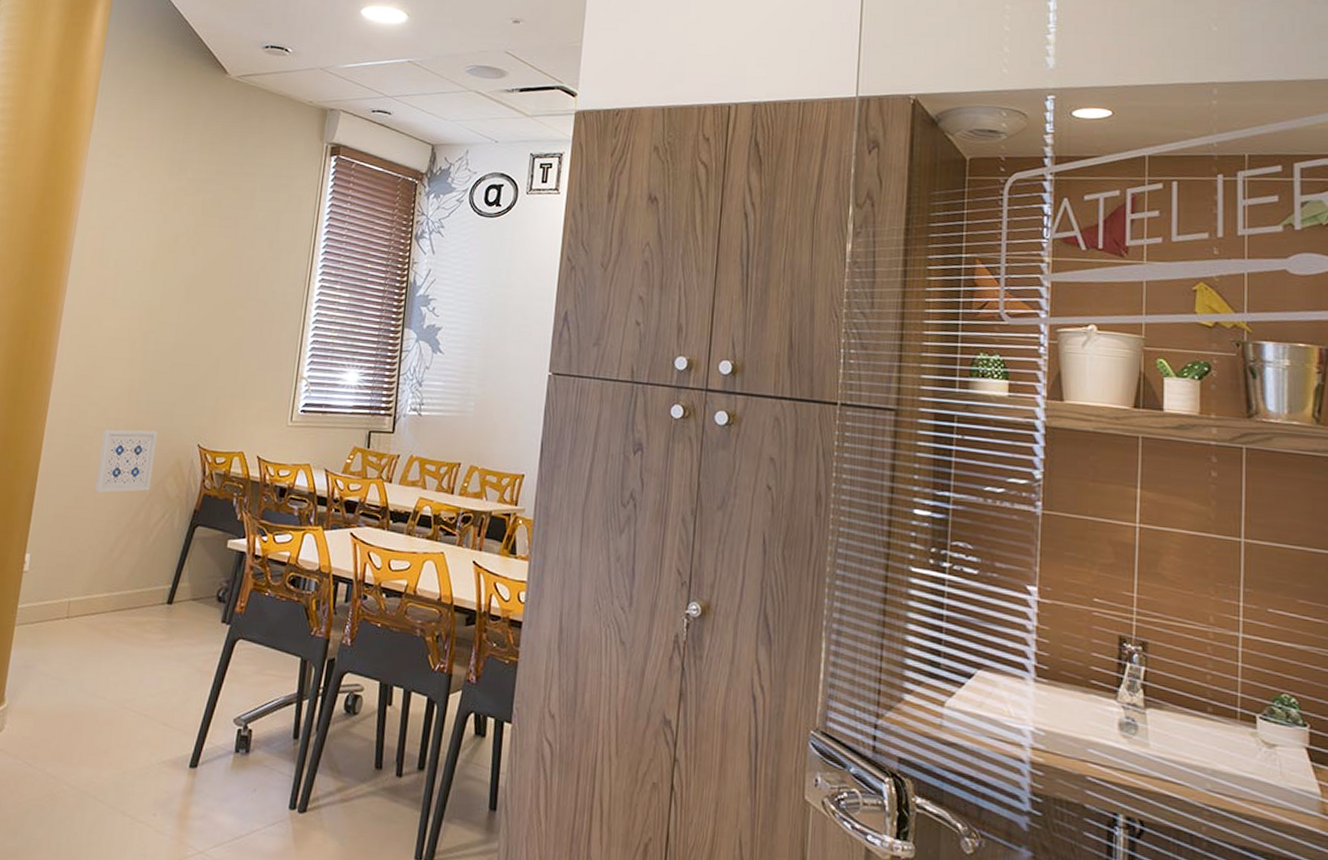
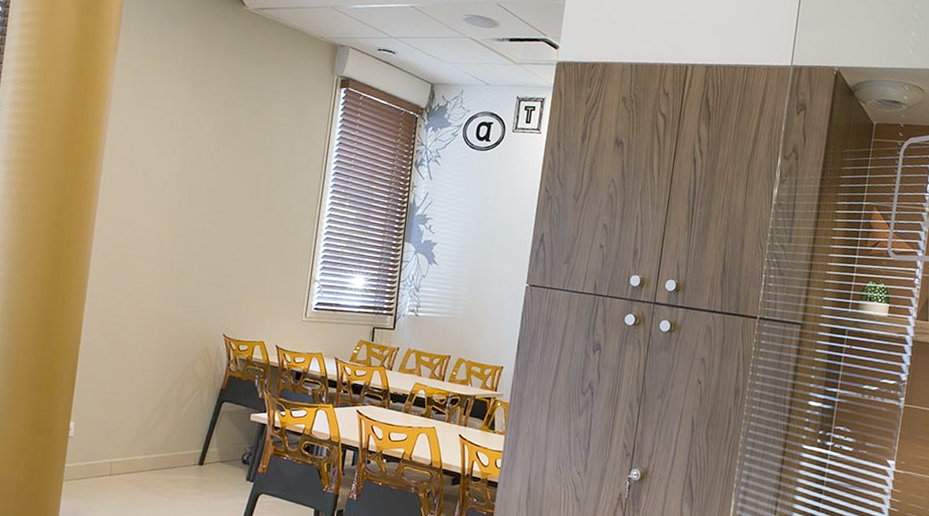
wall art: present [95,429,157,493] -> none [131,318,187,373]

